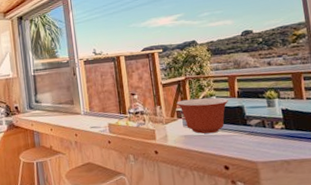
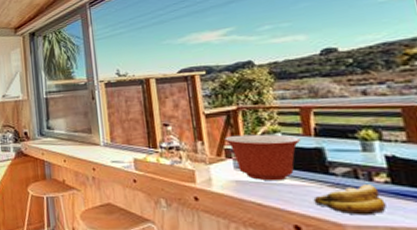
banana: none [237,131,282,154] -> present [313,185,387,216]

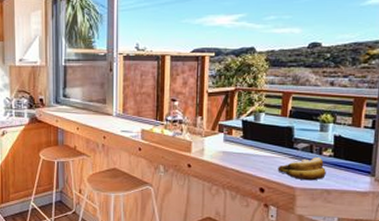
mixing bowl: present [224,134,302,181] -> none [220,113,279,153]

